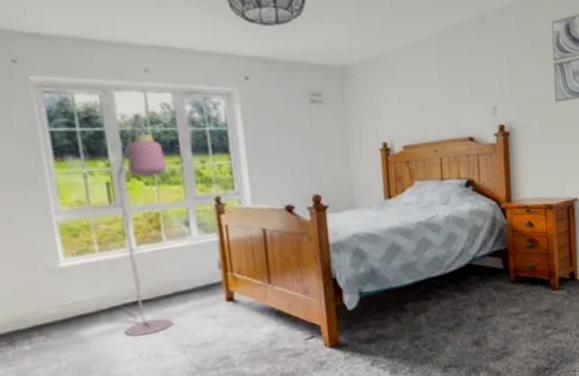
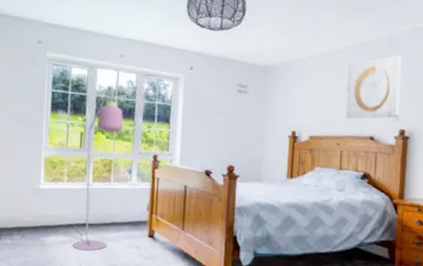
wall art: none [436,39,496,120] -> present [345,55,402,119]

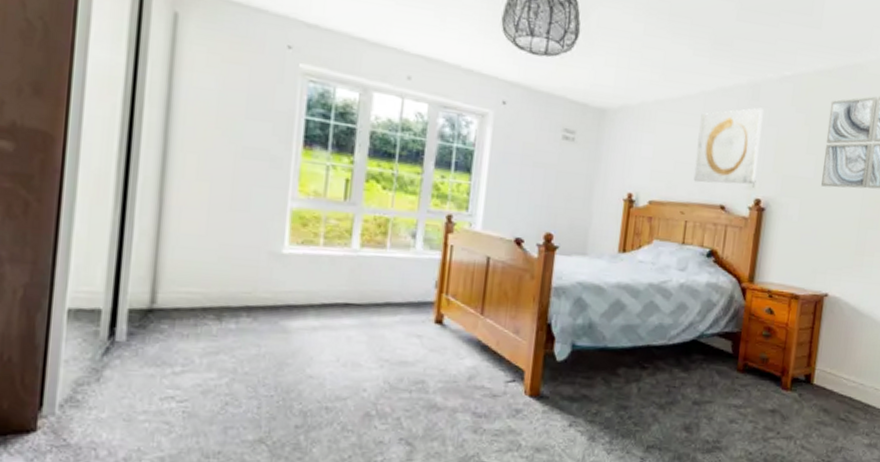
floor lamp: present [73,85,124,251] -> none [329,117,408,340]

